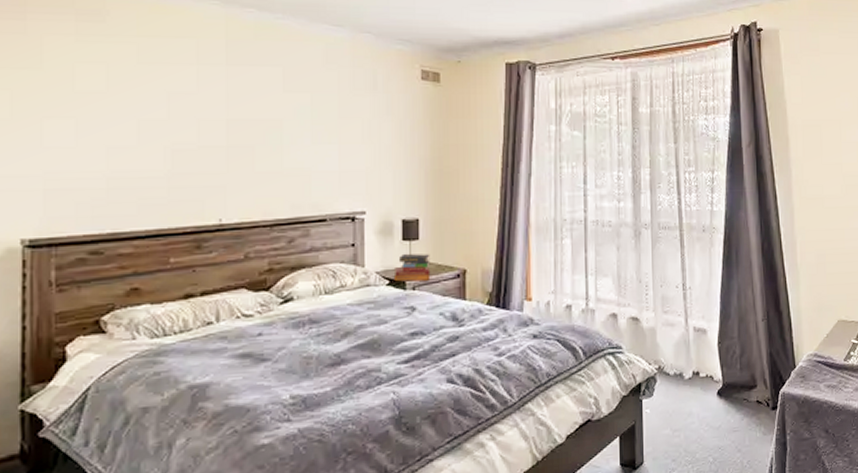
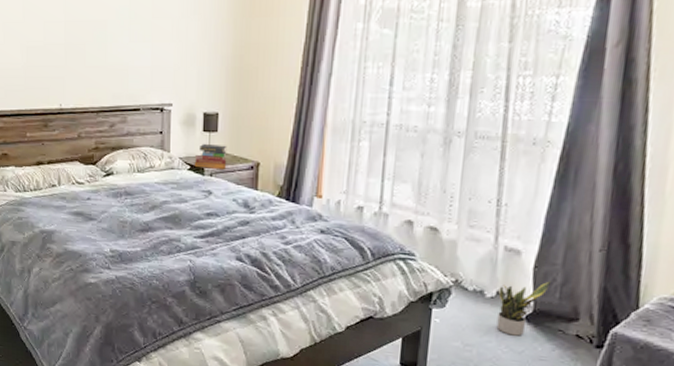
potted plant: none [694,354,732,413] -> present [496,281,550,336]

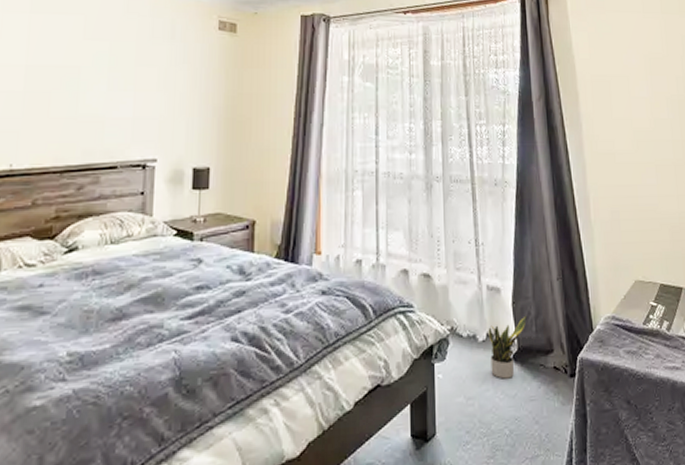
books: present [194,143,227,169] -> none [181,202,220,232]

